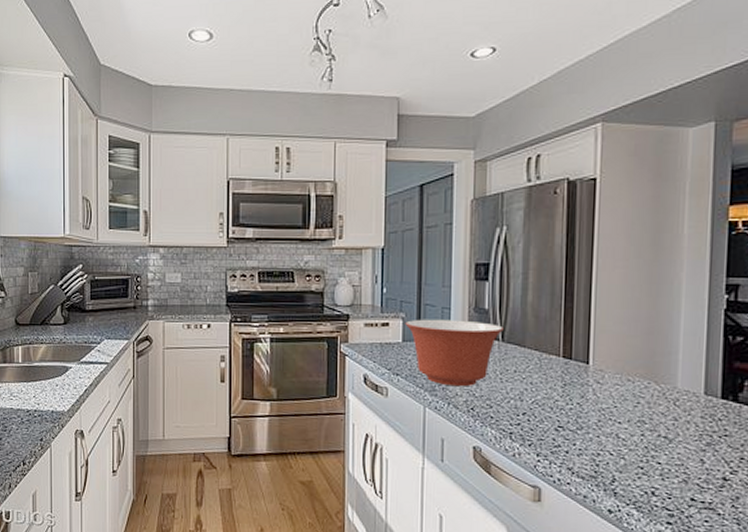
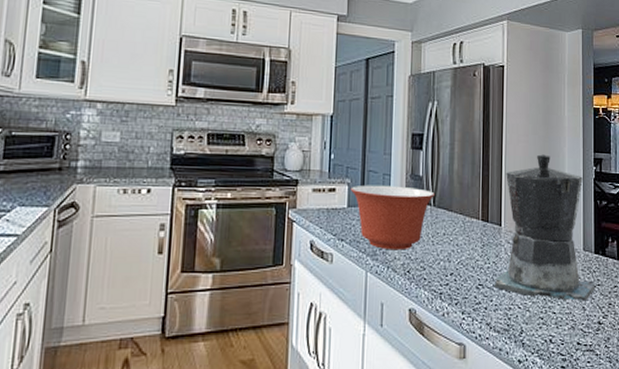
coffee maker: none [579,281,721,453] -> present [495,154,596,301]

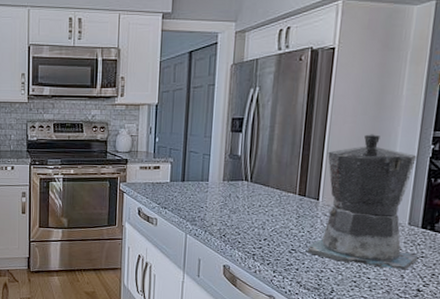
mixing bowl: present [350,185,435,251] -> none [173,163,252,218]

